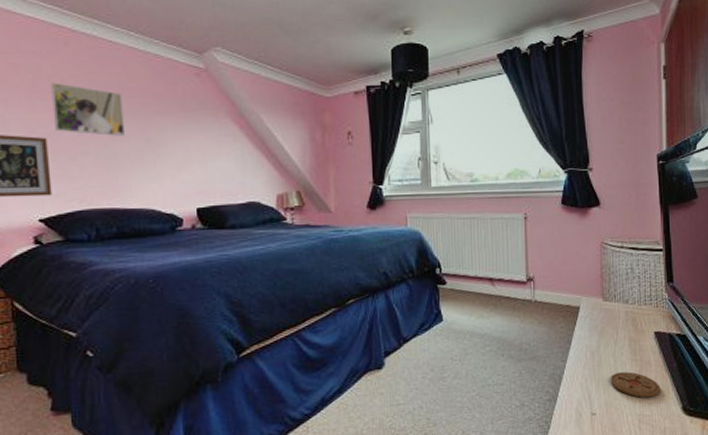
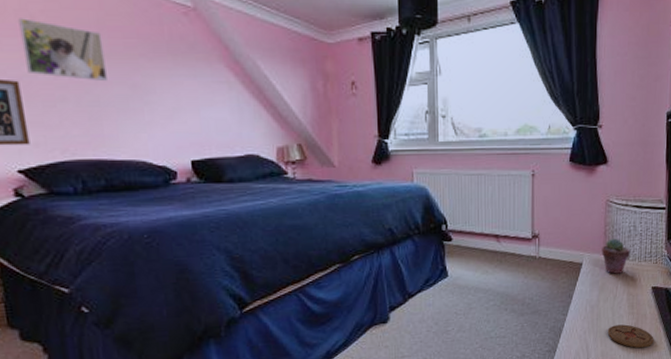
potted succulent: none [599,281,630,318] -> present [601,238,631,274]

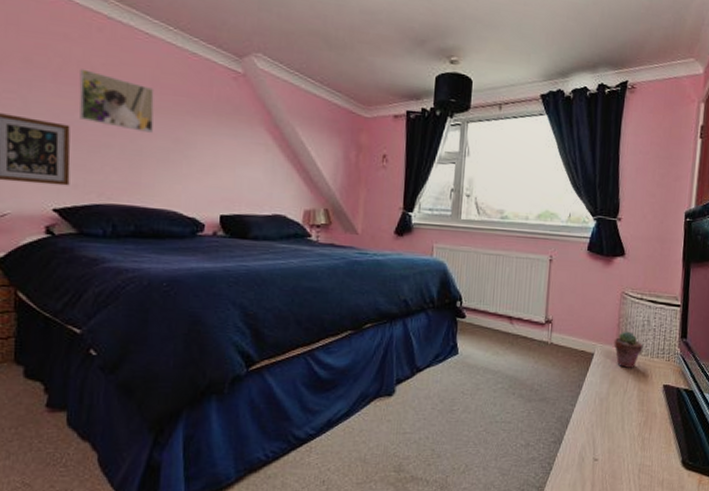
coaster: present [607,324,654,348] -> none [615,421,663,449]

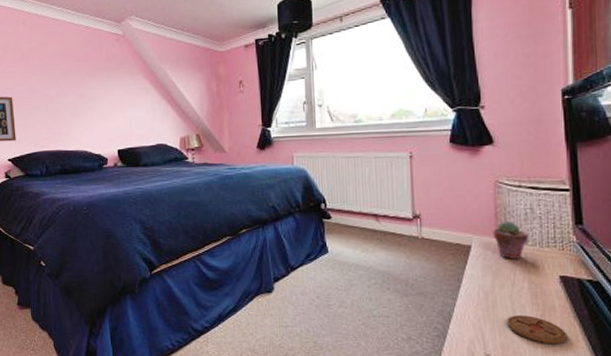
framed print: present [79,69,154,134] -> none [15,54,65,94]
coaster: none [615,421,663,449] -> present [506,315,568,345]

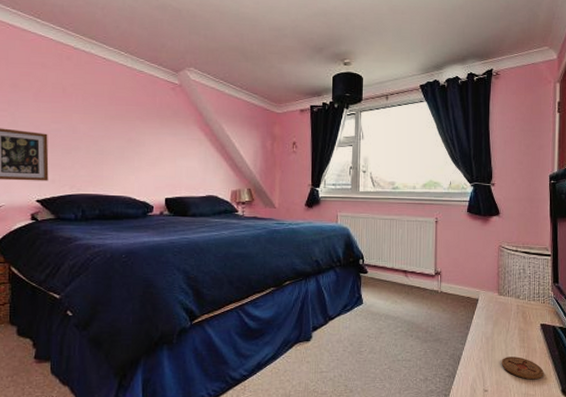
potted succulent: present [493,221,529,259] -> none [495,279,521,310]

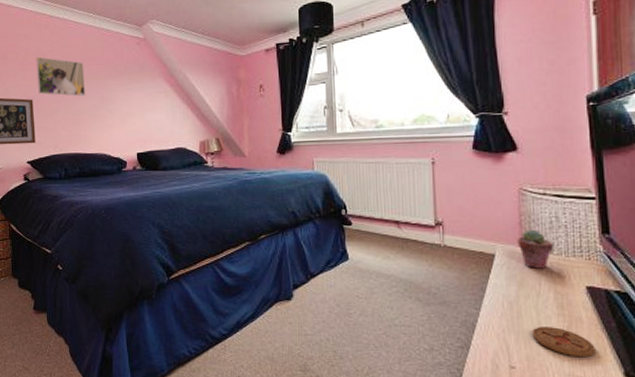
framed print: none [54,89,111,137] -> present [36,57,85,97]
potted succulent: none [495,279,521,310] -> present [517,229,555,269]

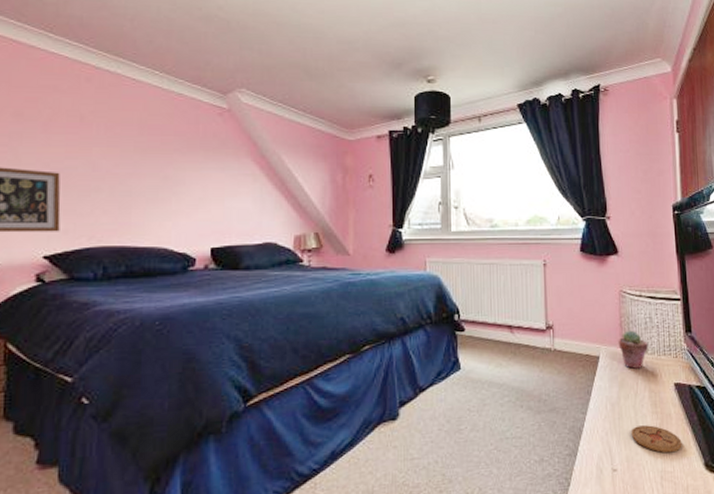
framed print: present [36,57,85,97] -> none [68,118,142,174]

